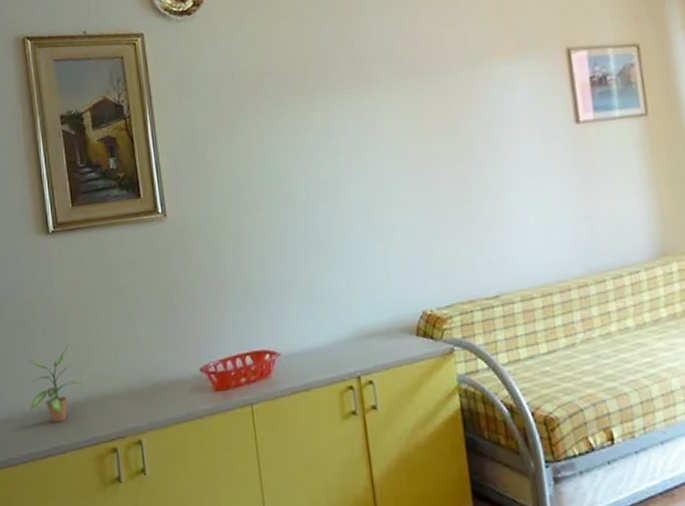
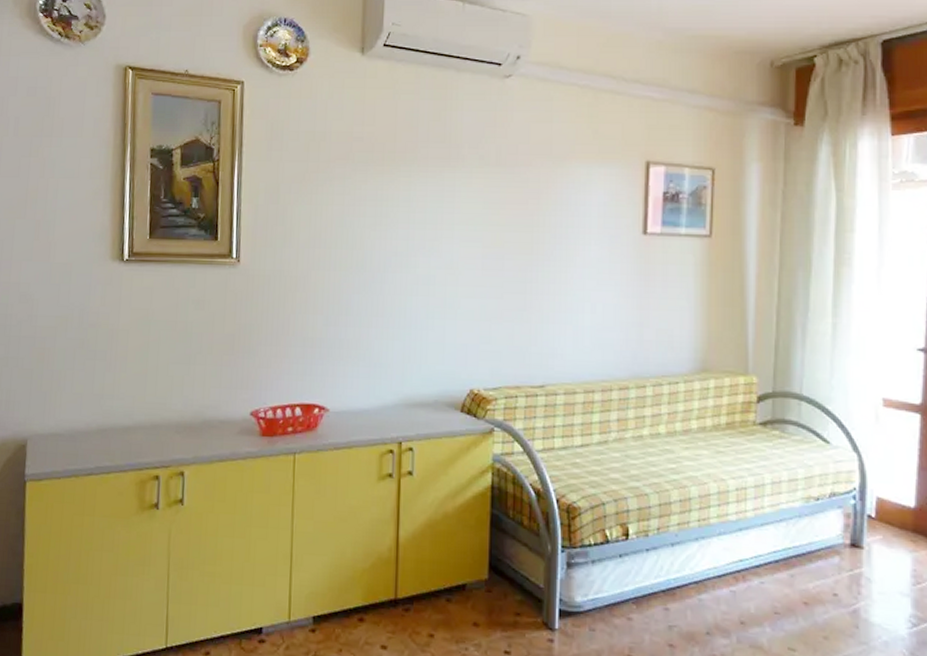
potted plant: present [28,344,90,422] -> none [80,370,142,443]

